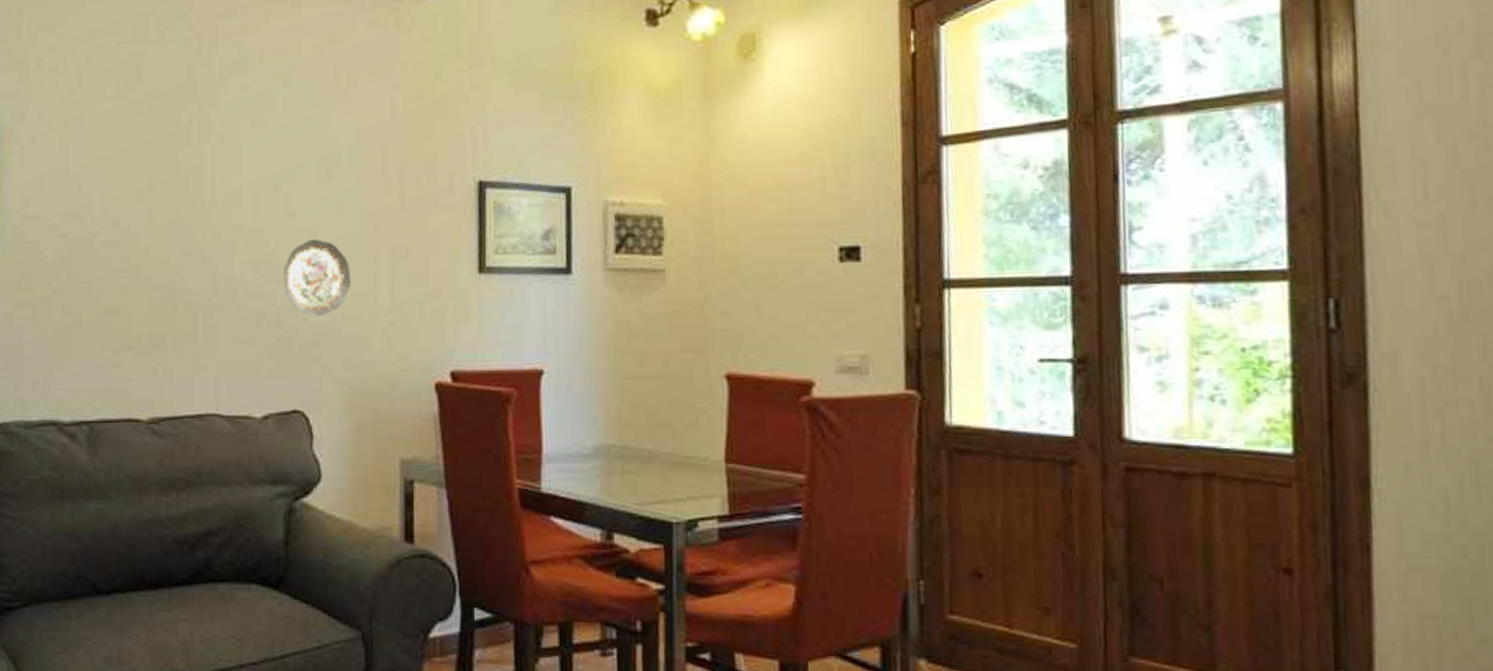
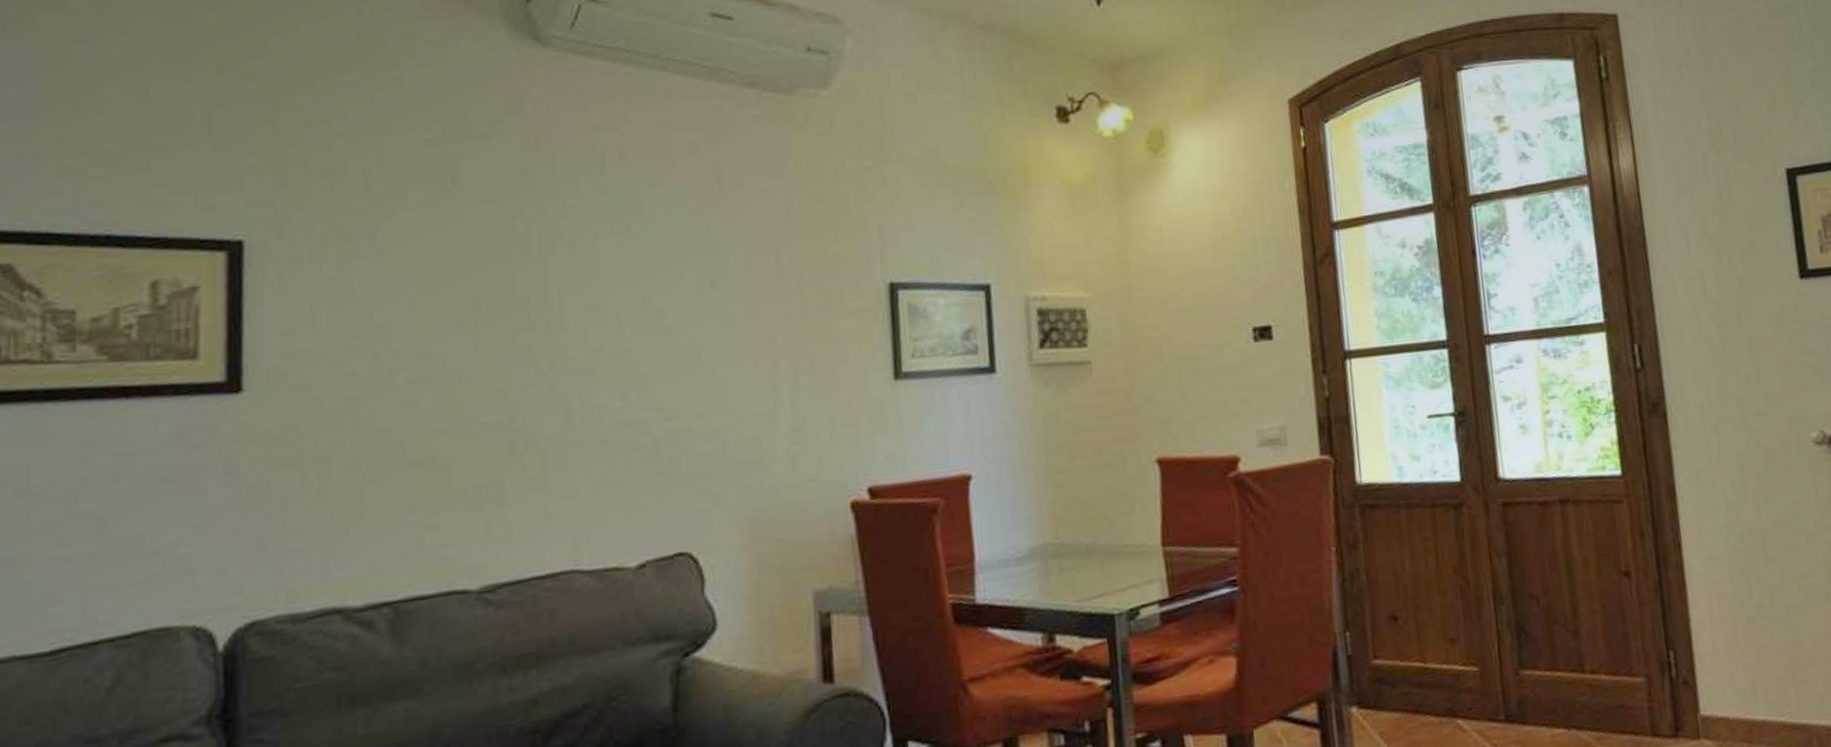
decorative plate: present [282,239,352,316] -> none [657,356,746,443]

